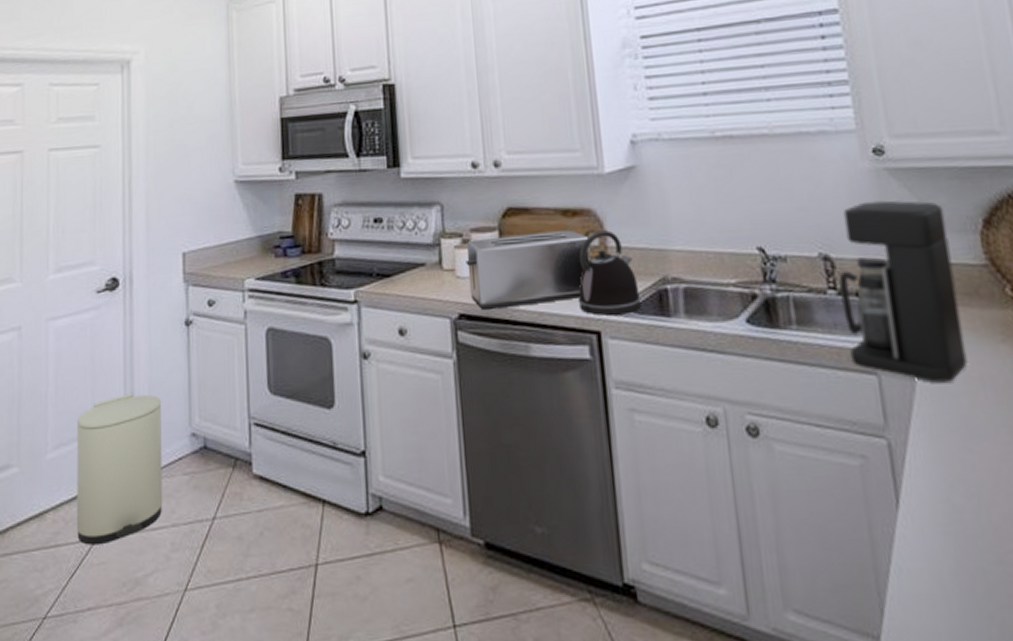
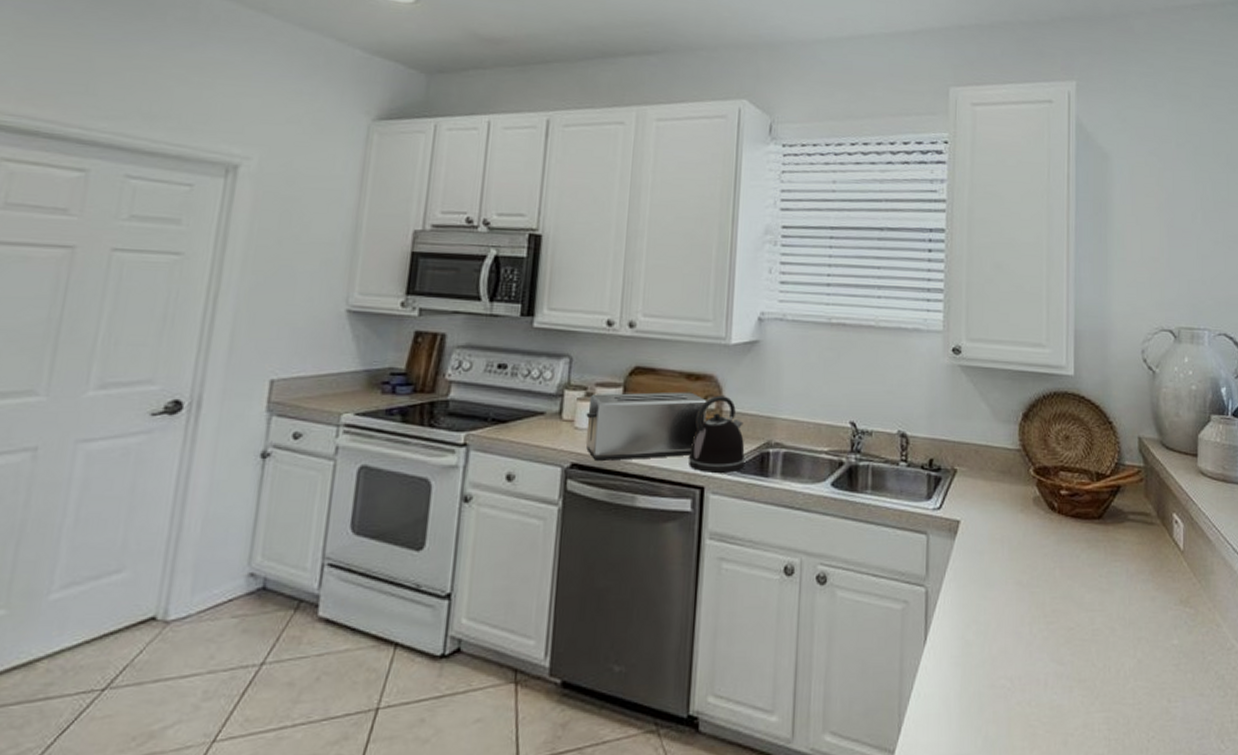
pedal bin: present [76,392,163,545] -> none [78,527,217,697]
coffee maker: present [838,200,968,383] -> none [908,391,996,542]

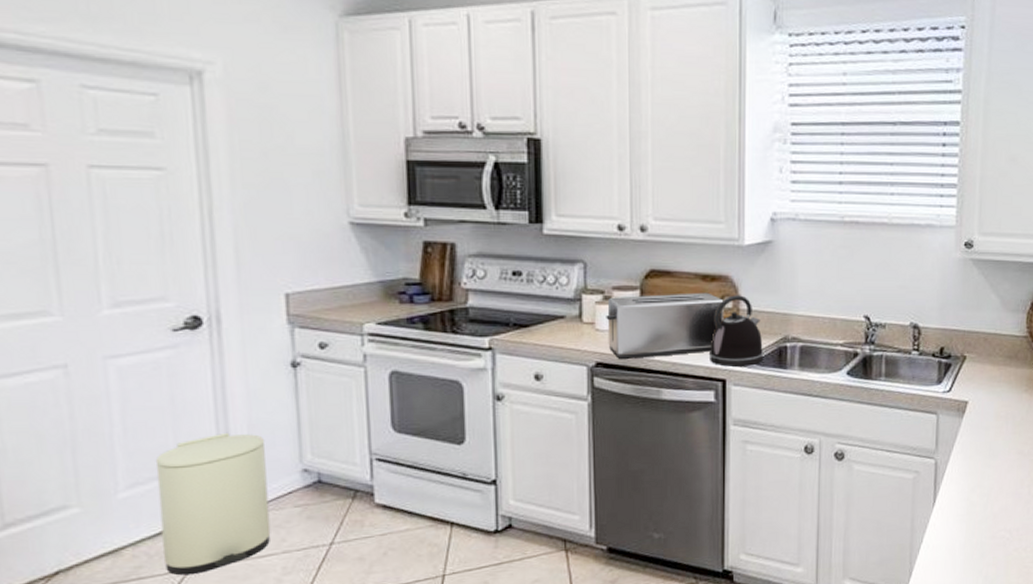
pedal bin: none [78,527,217,697] -> present [155,432,271,576]

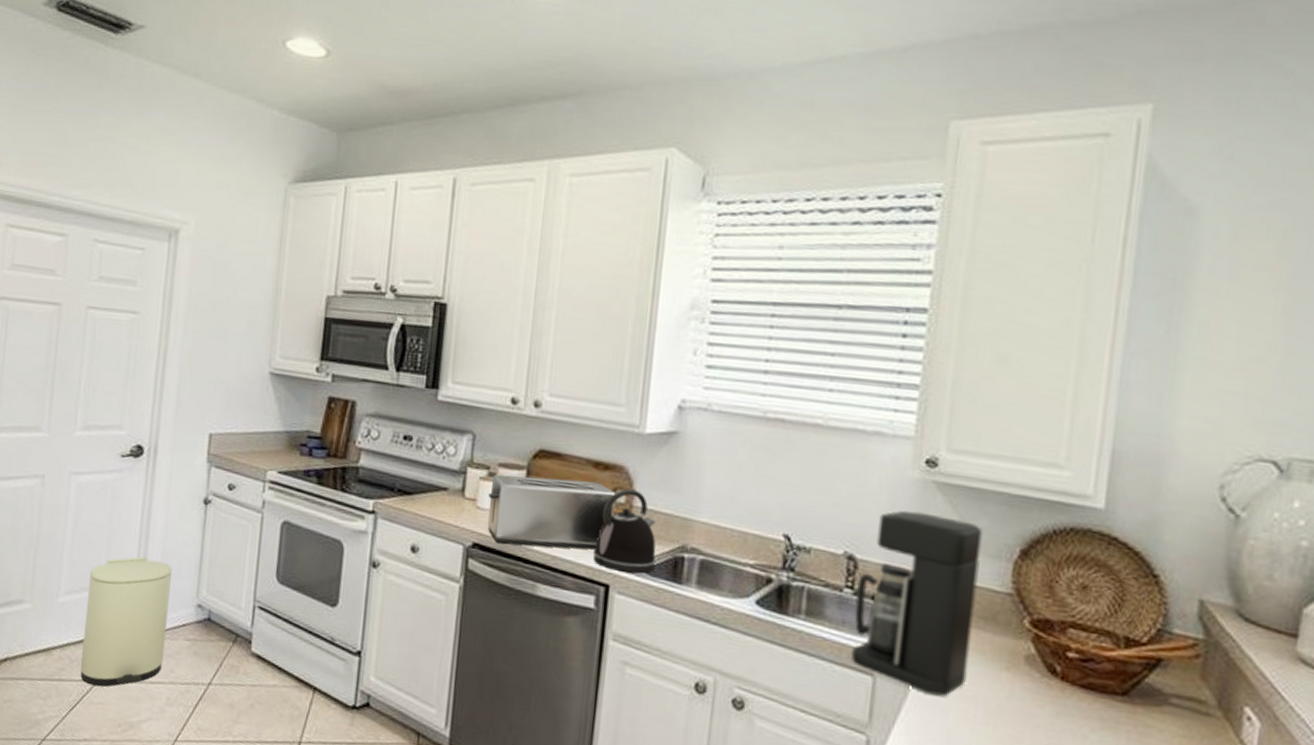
coffee maker: none [919,284,1006,420] -> present [850,510,983,696]

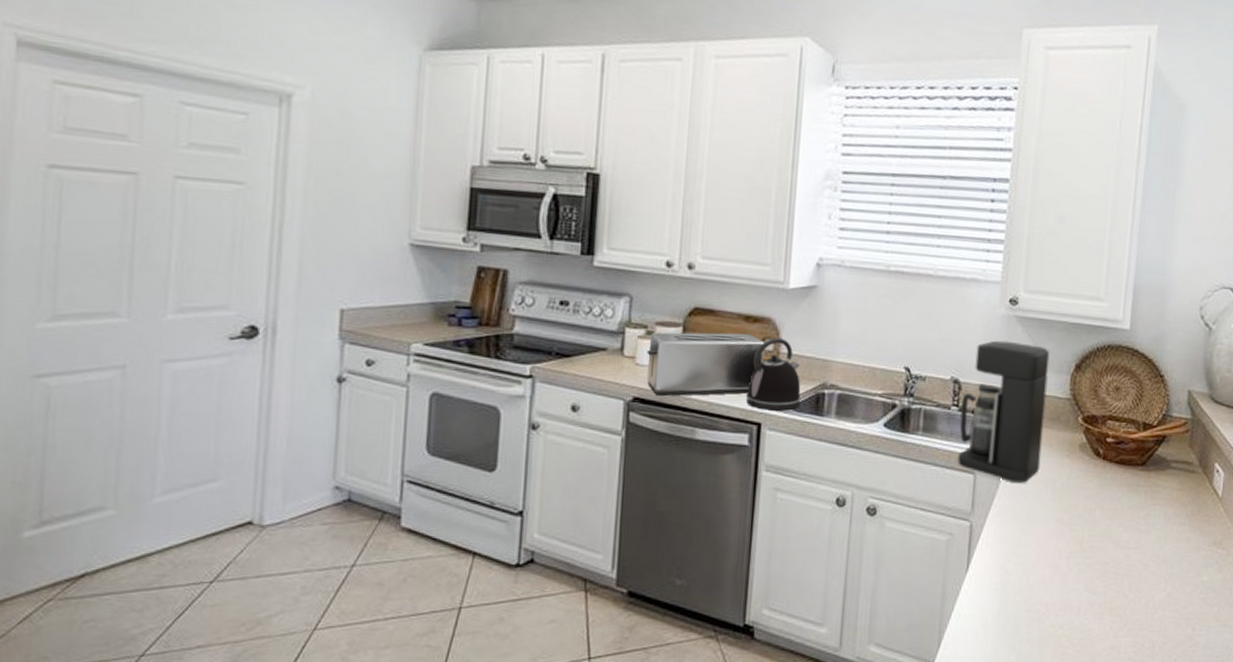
pedal bin: present [80,556,173,687] -> none [188,443,302,588]

